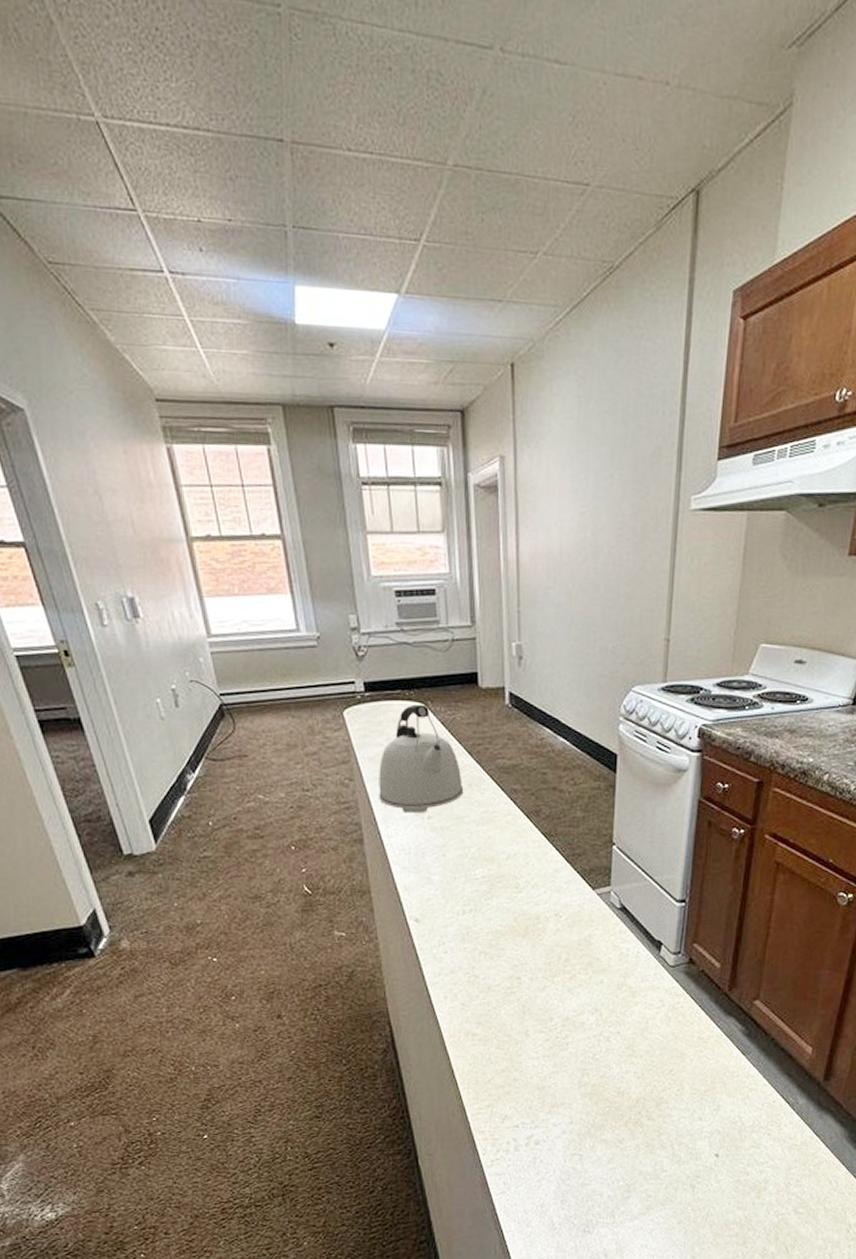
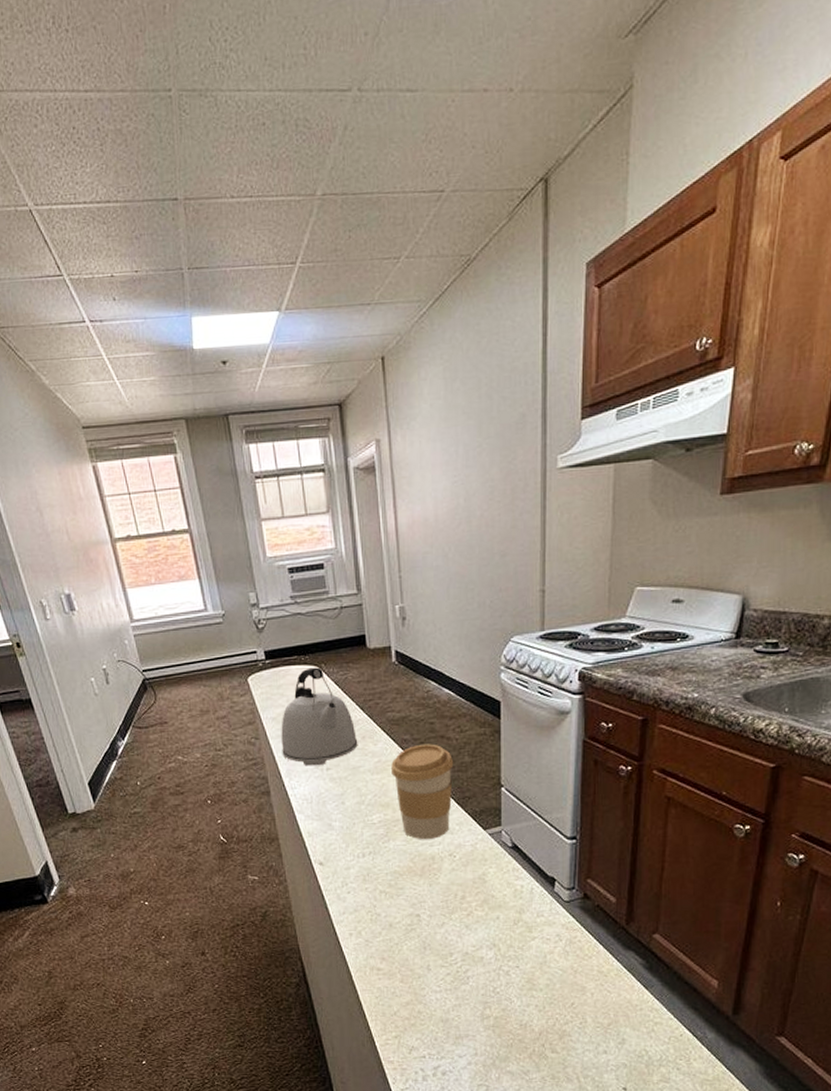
coffee cup: none [498,795,565,898] -> present [391,744,454,840]

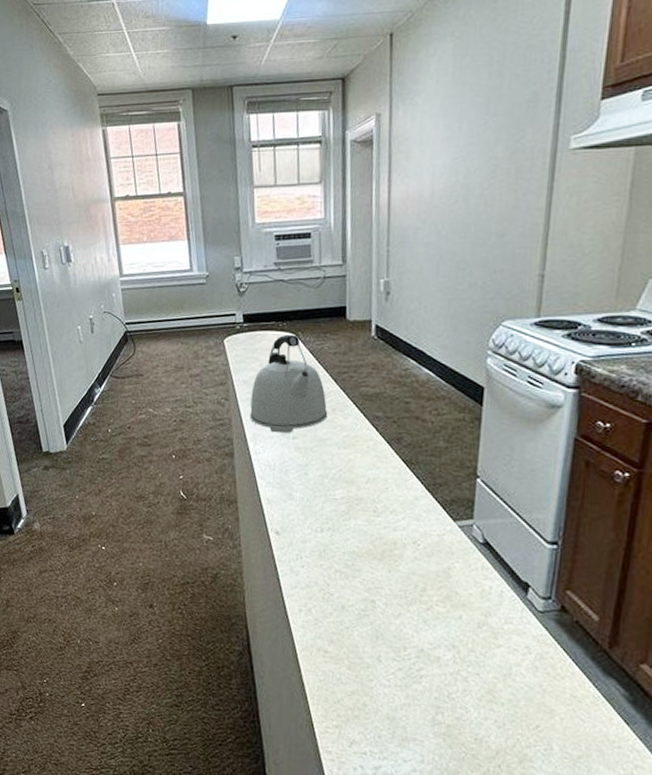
coffee cup: present [391,744,454,840] -> none [359,423,427,524]

